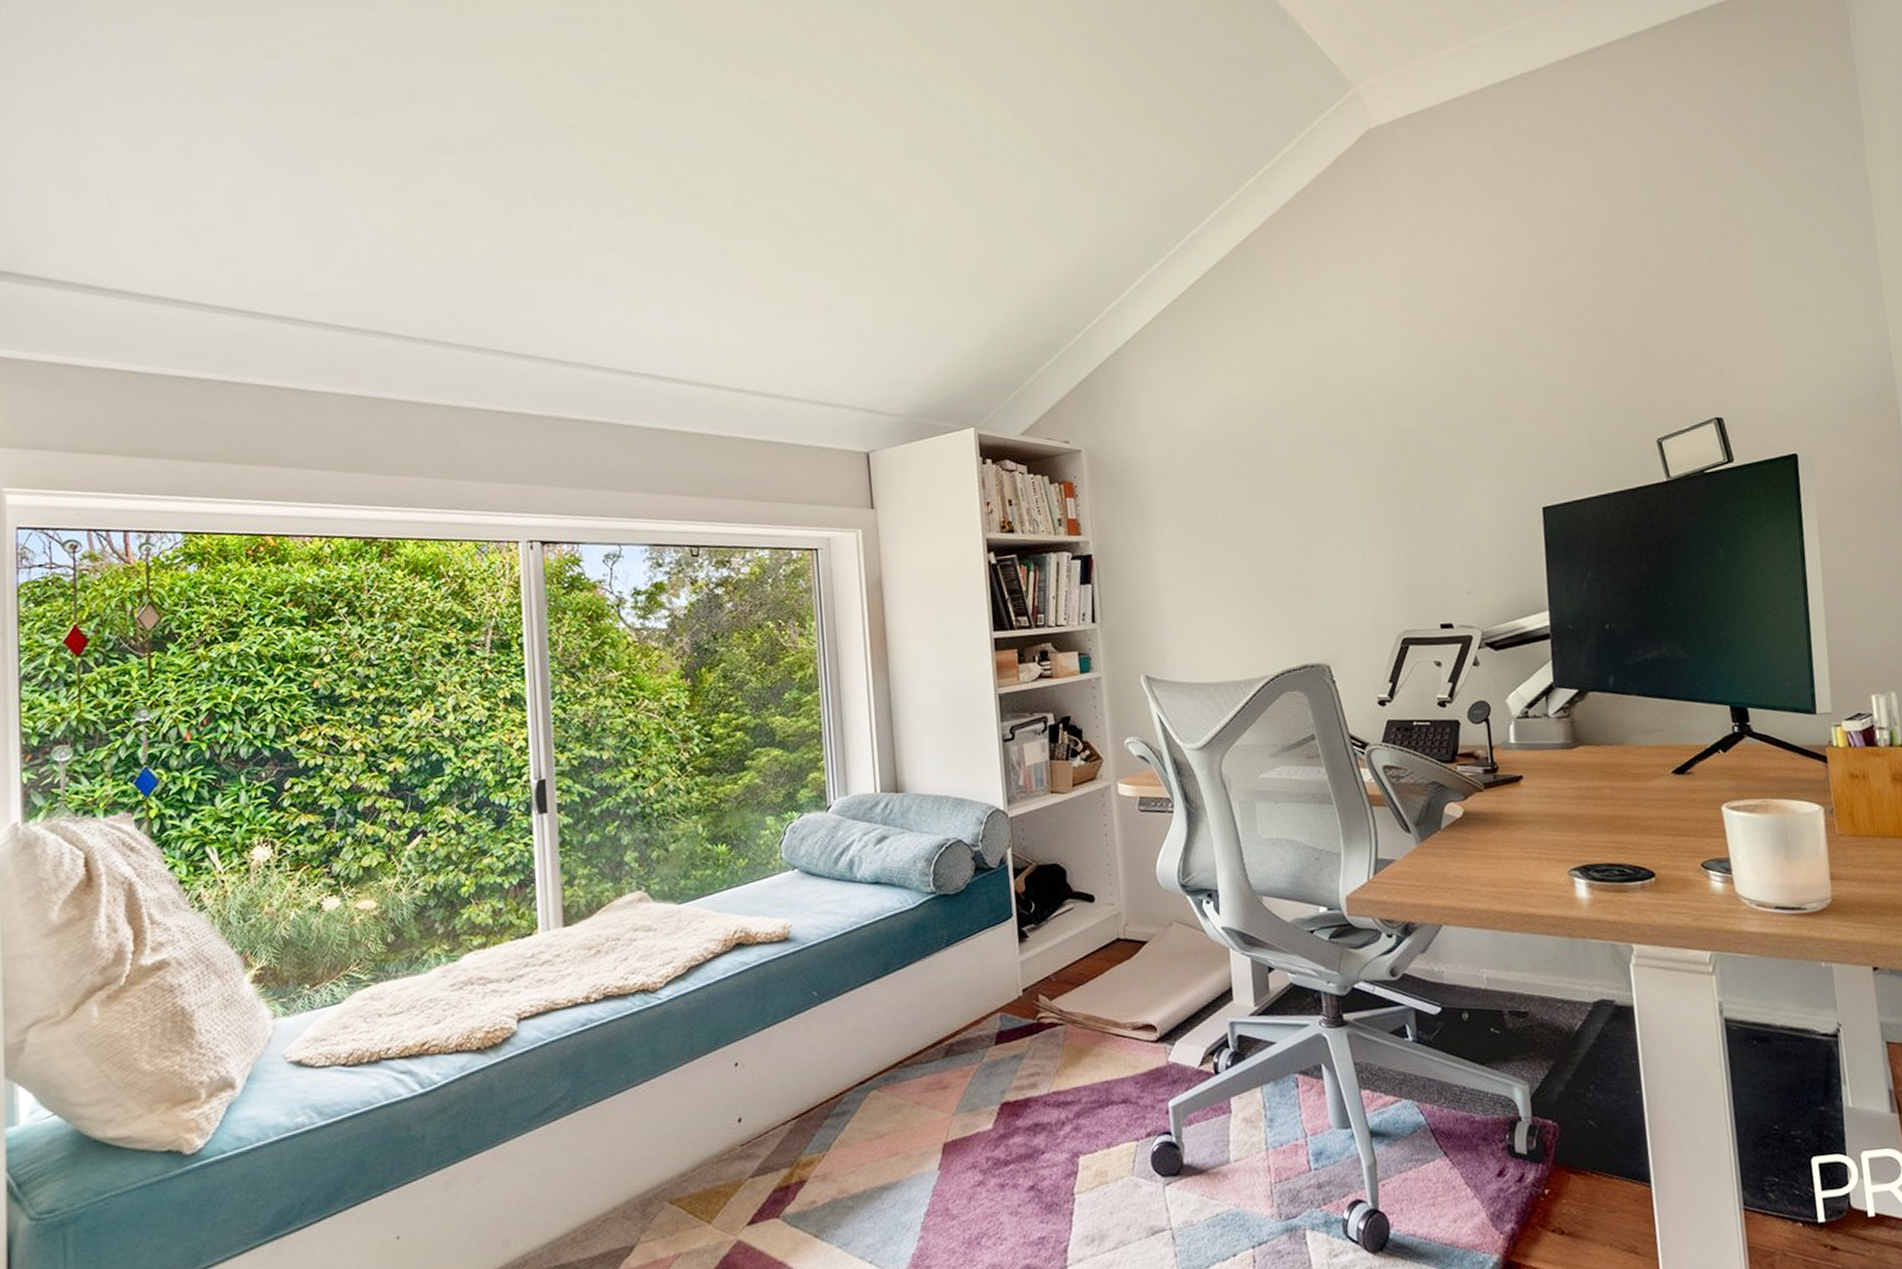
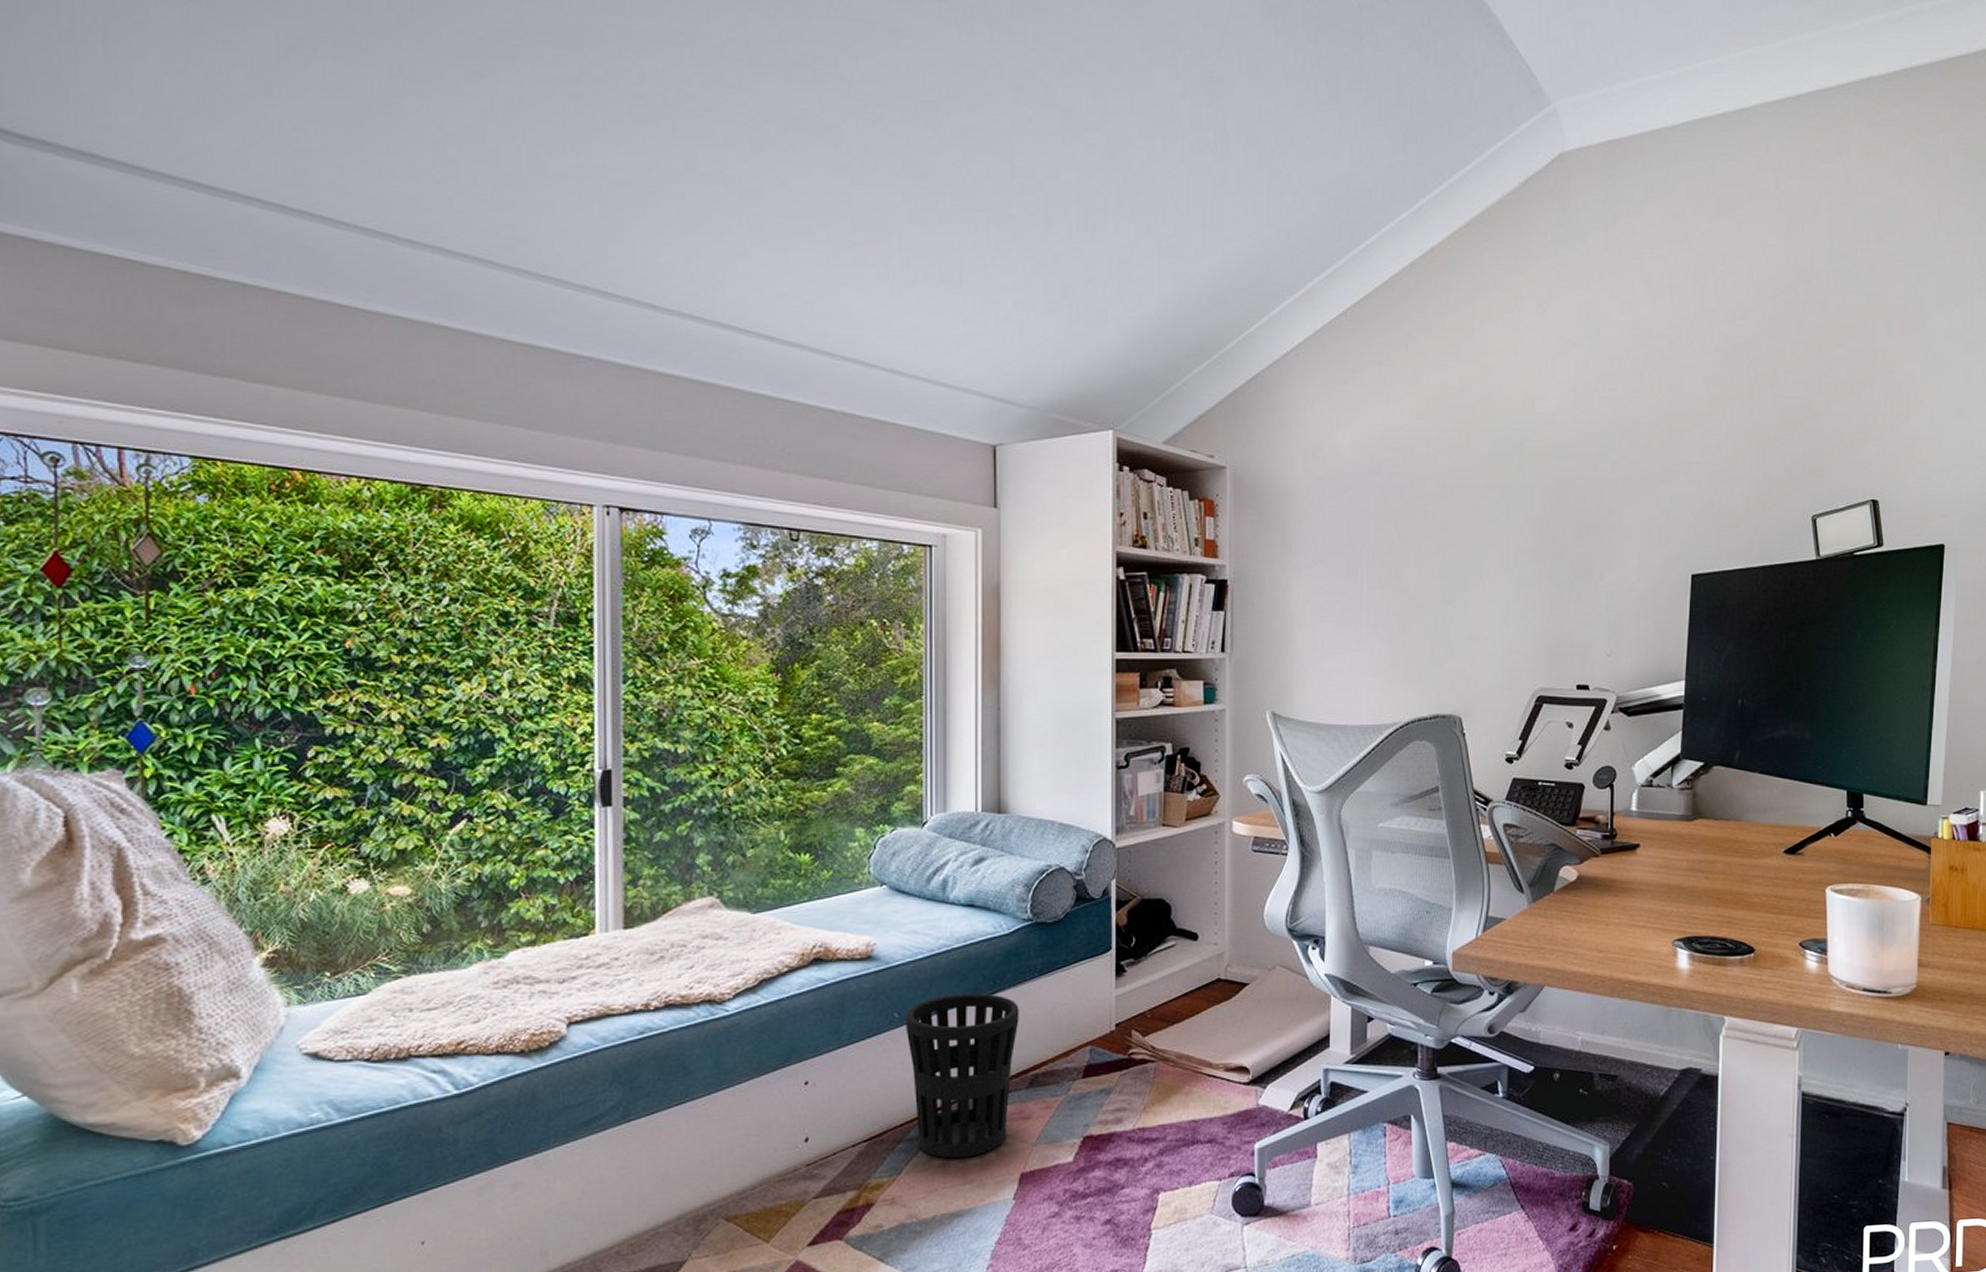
wastebasket: none [824,967,931,1132] -> present [905,993,1019,1159]

